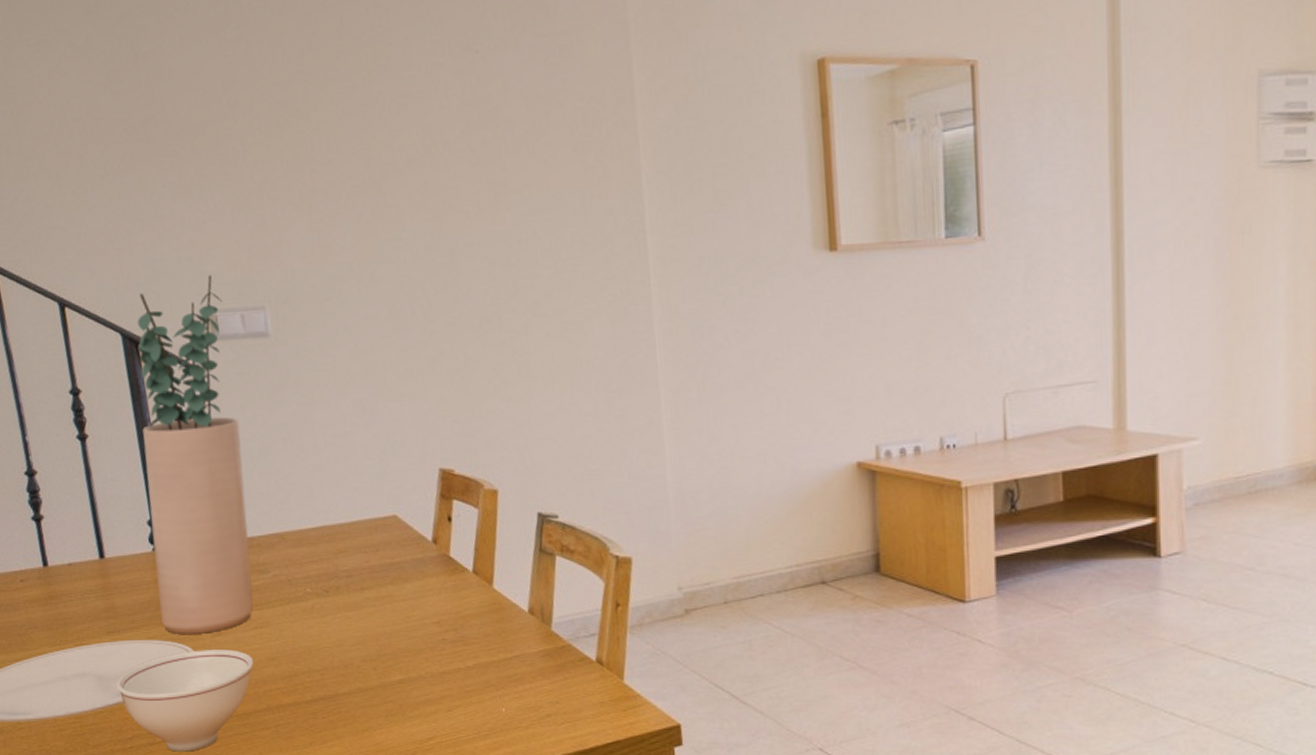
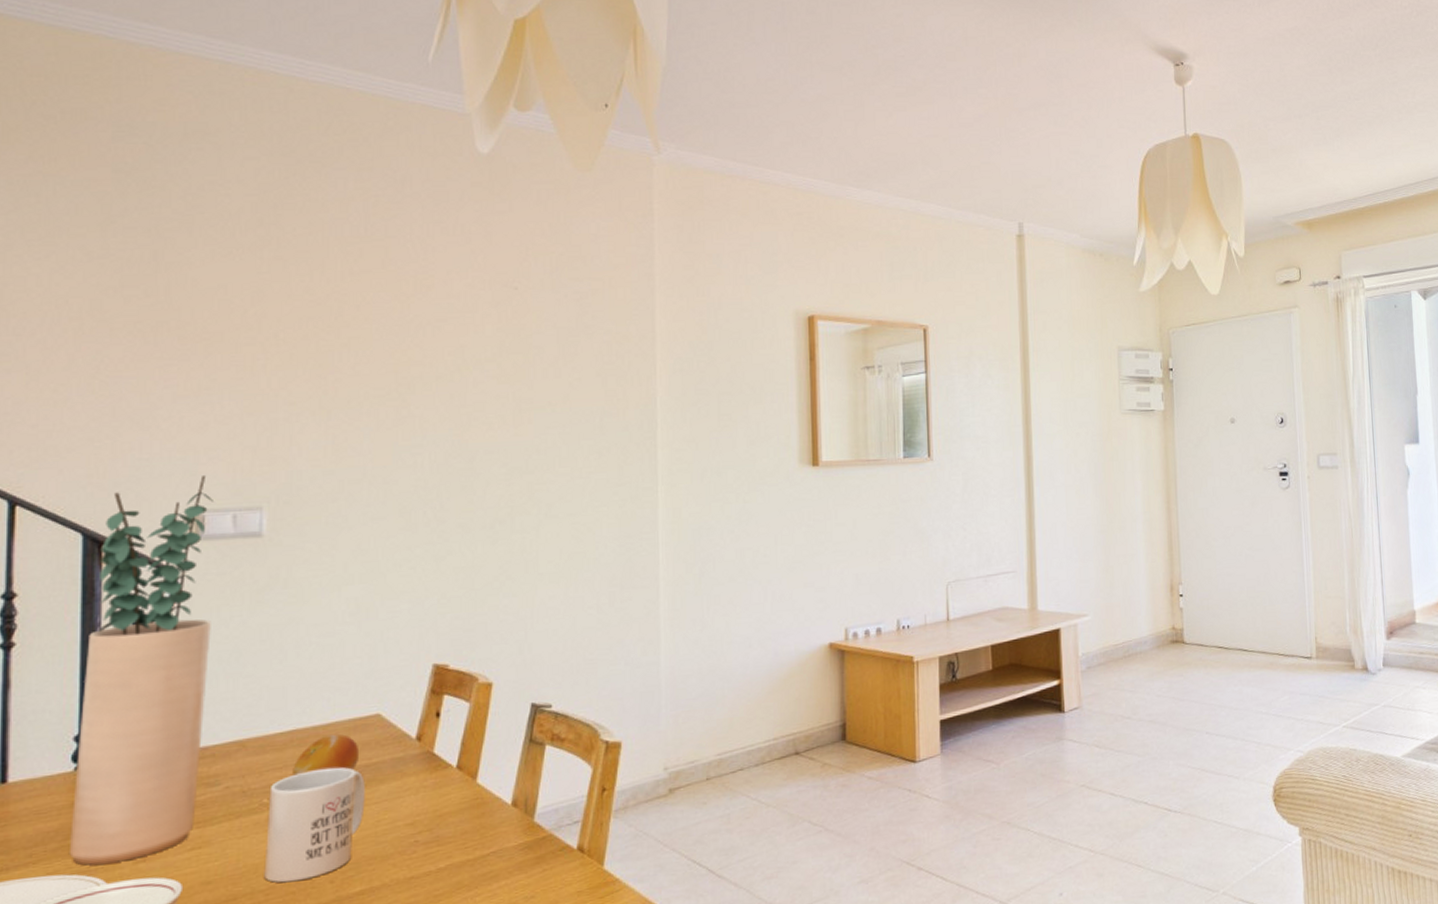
mug: none [310,563,395,666] -> present [264,767,365,883]
fruit: none [327,532,384,569] -> present [293,733,360,776]

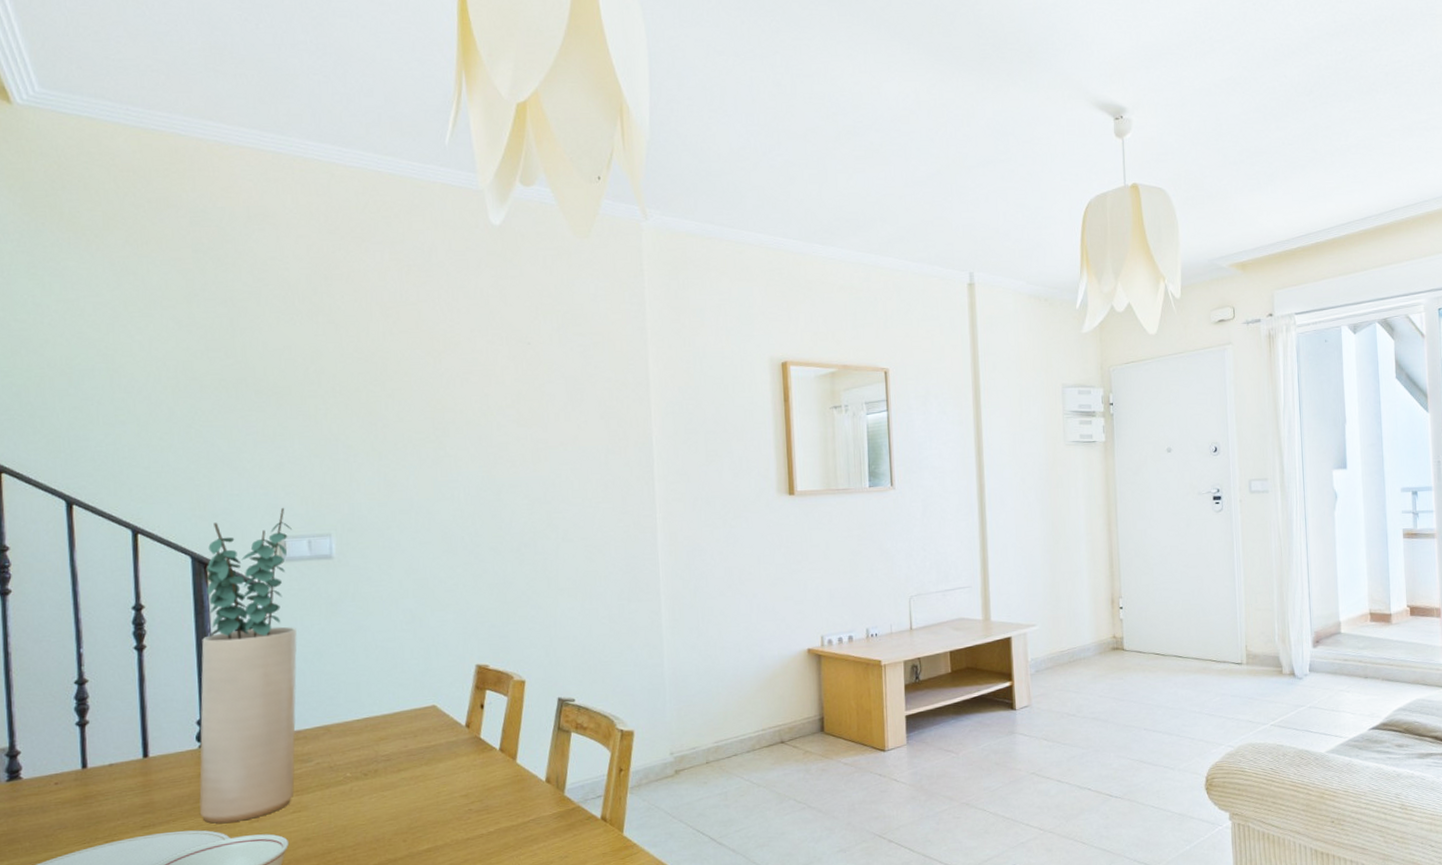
mug: present [264,767,365,883] -> none [350,748,428,841]
fruit: present [293,733,360,776] -> none [368,721,421,755]

